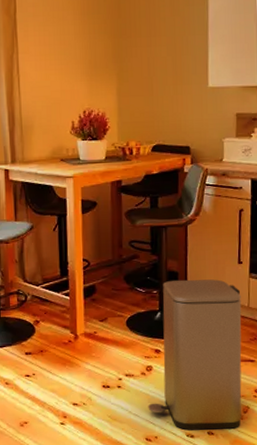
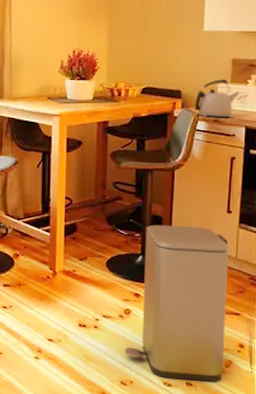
kettle: none [202,134,245,171] -> present [194,79,240,118]

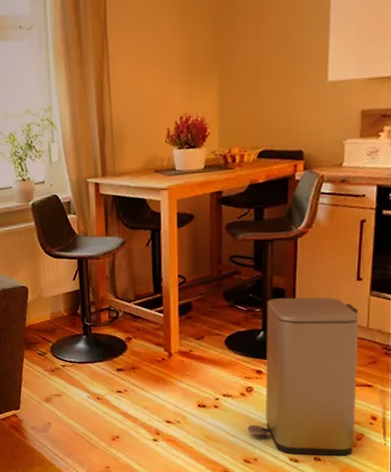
kettle: present [194,79,240,118] -> none [317,134,370,178]

